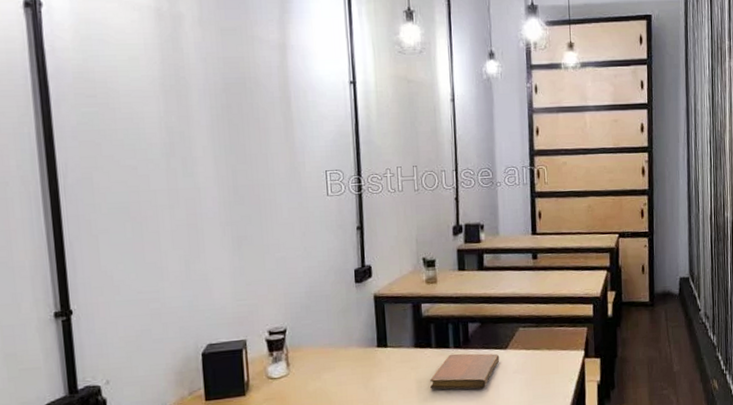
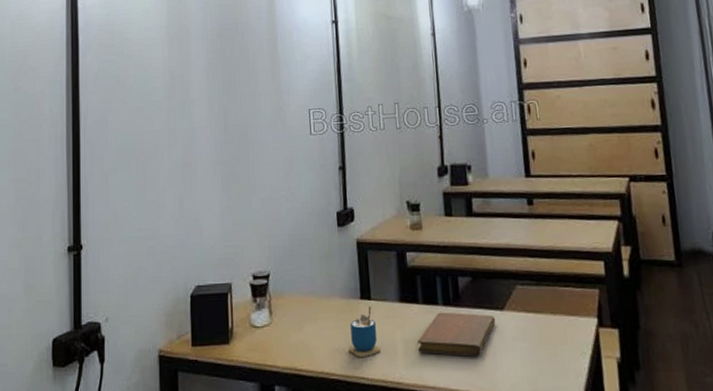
cup: none [365,353,396,398] -> present [348,306,381,358]

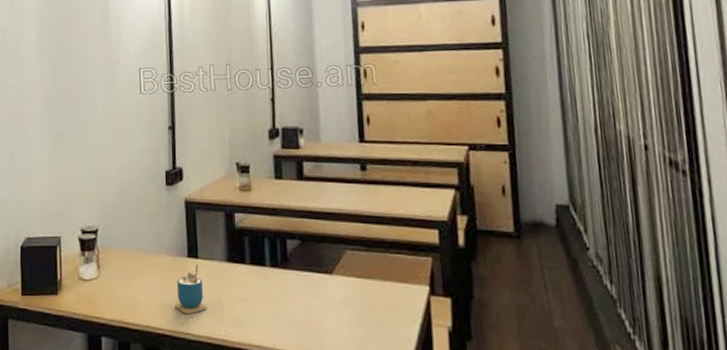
notebook: present [418,312,496,357] -> none [244,273,324,318]

